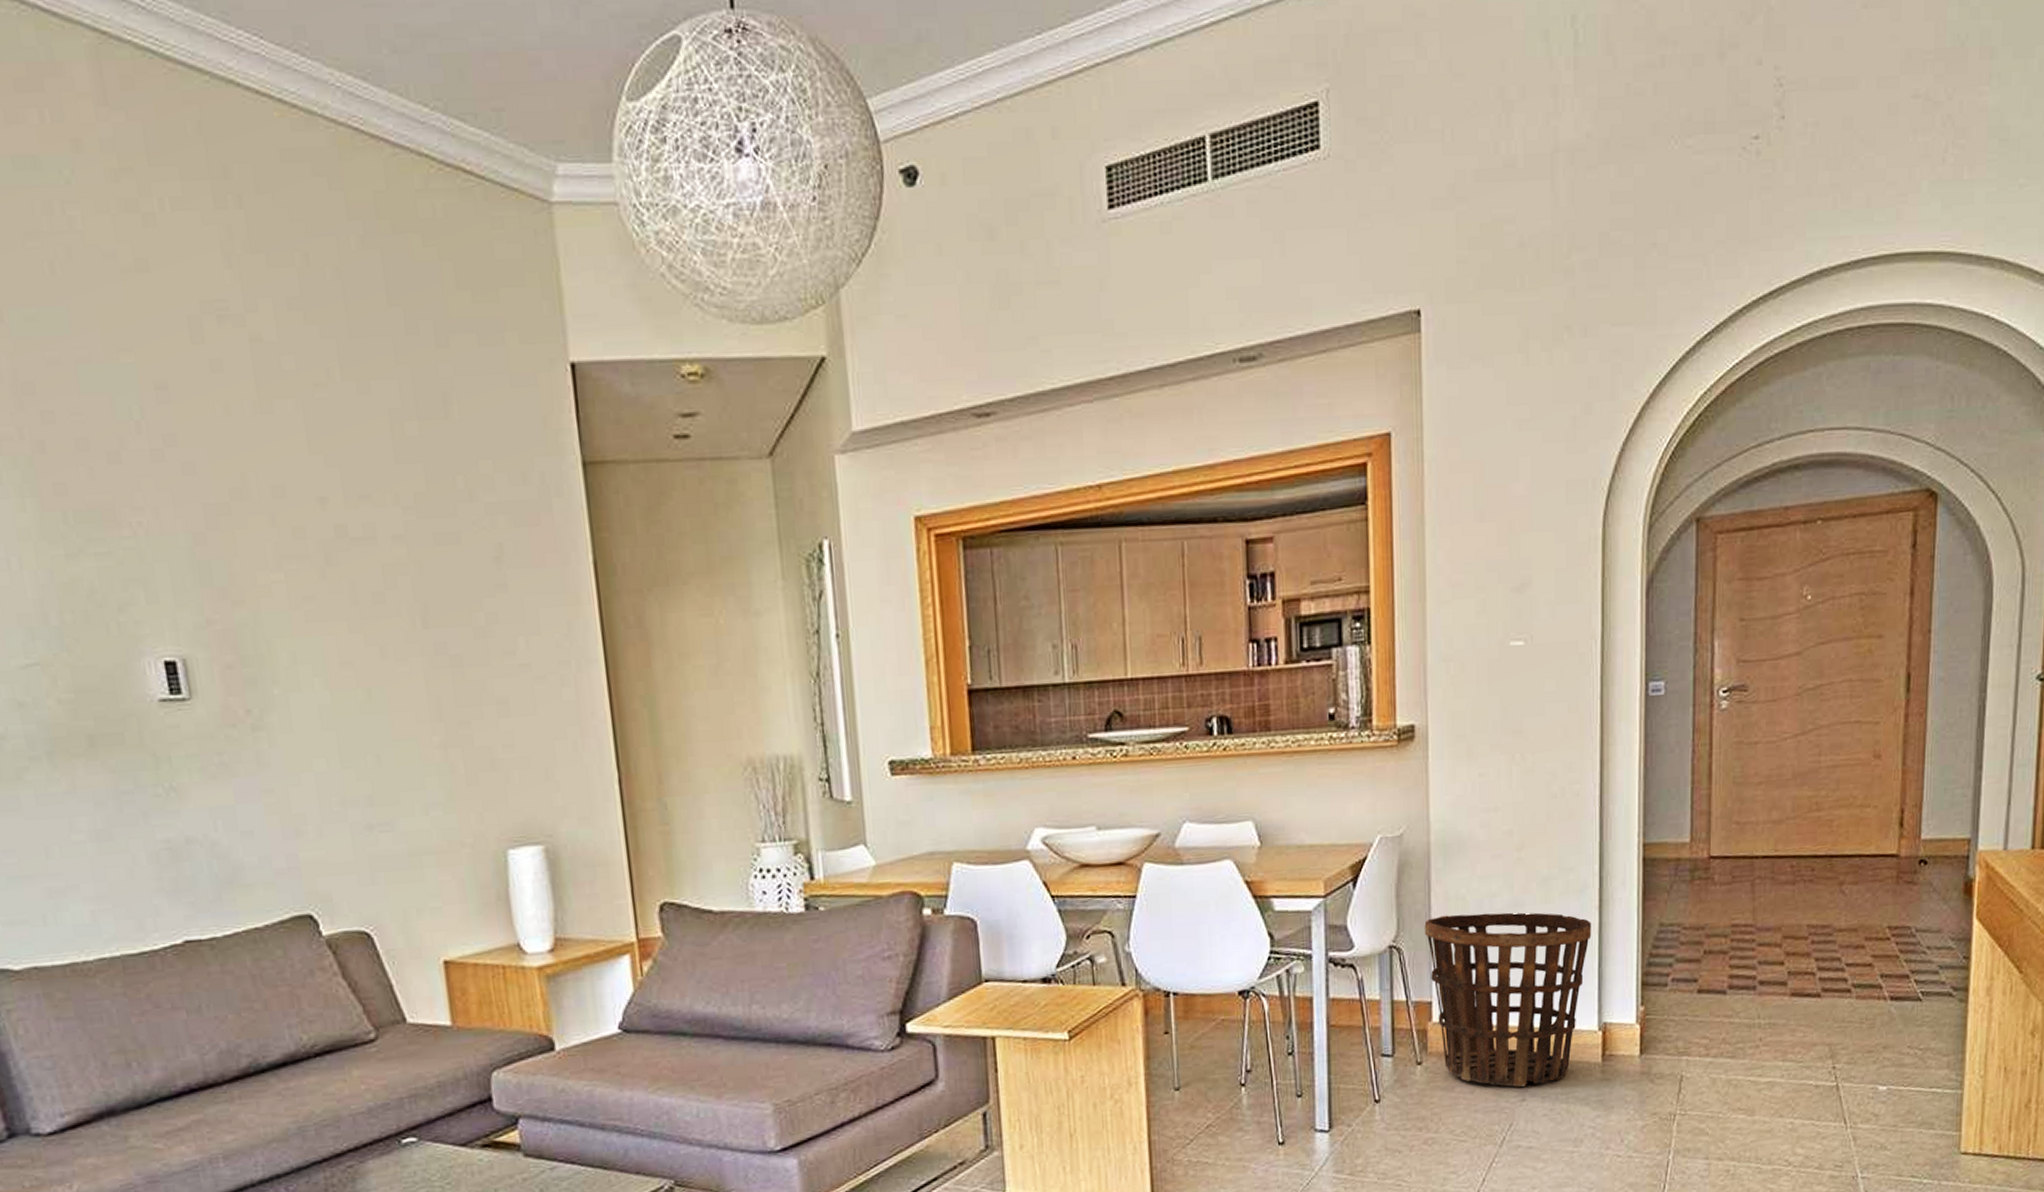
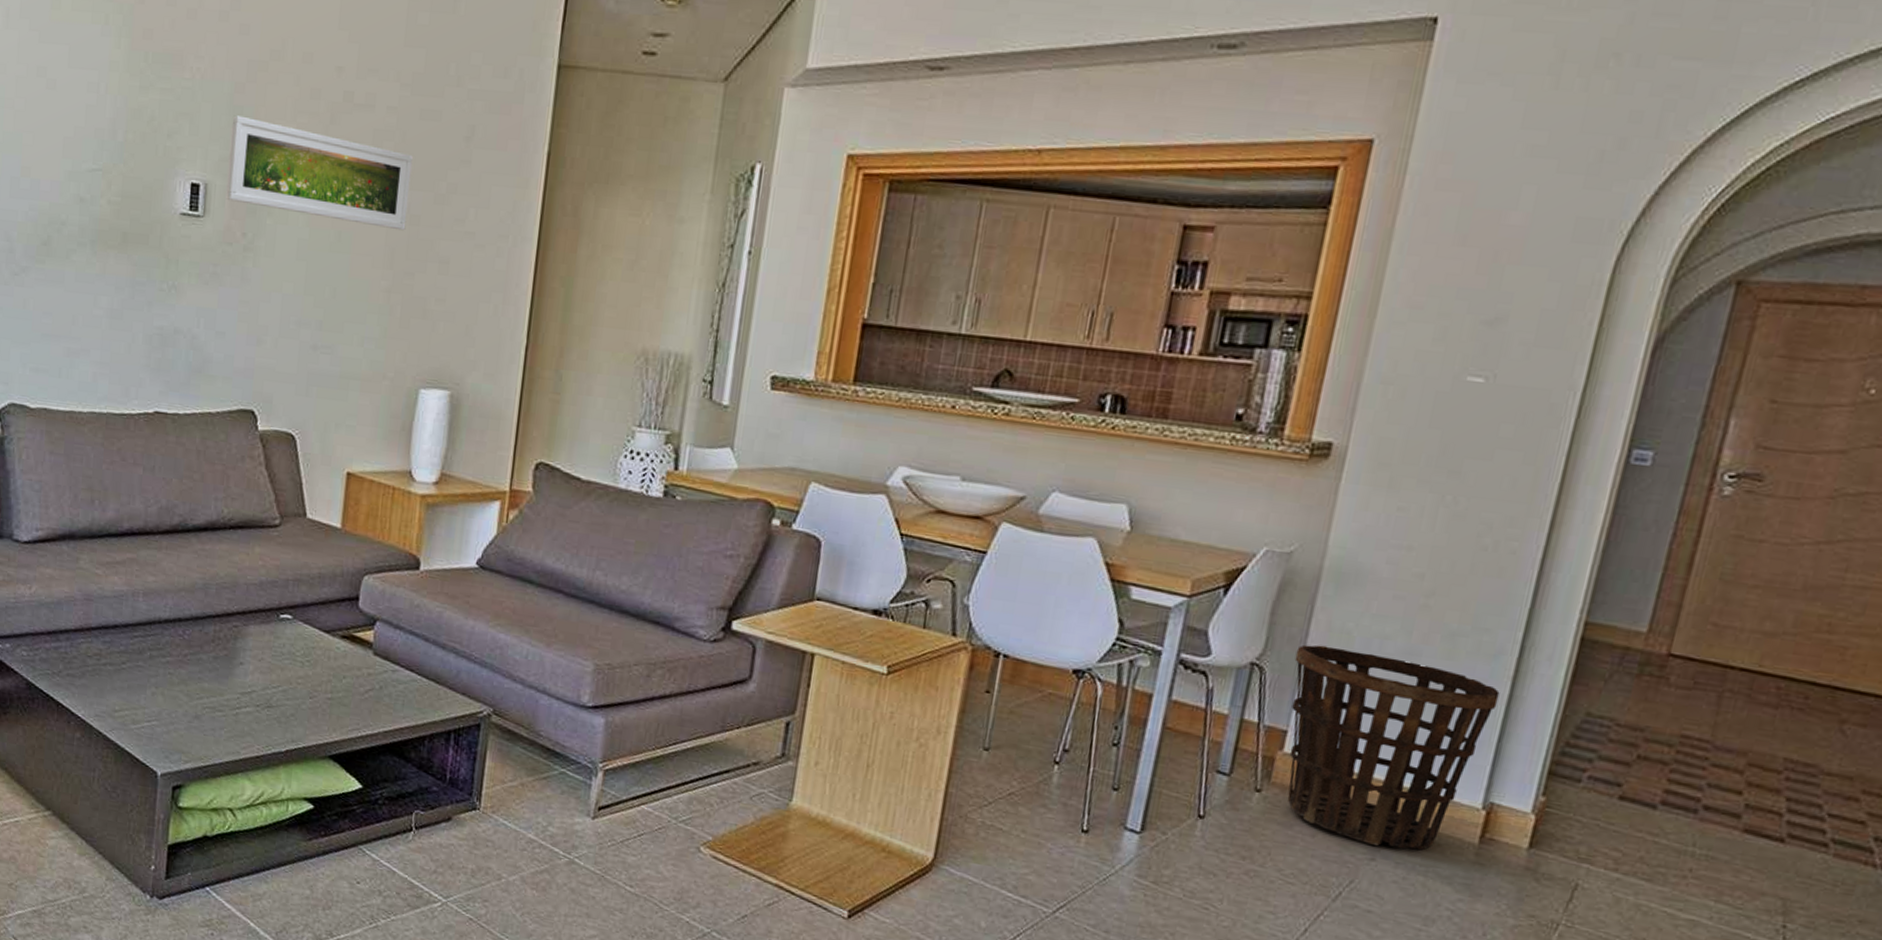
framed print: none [200,572,448,676] -> present [226,115,413,231]

